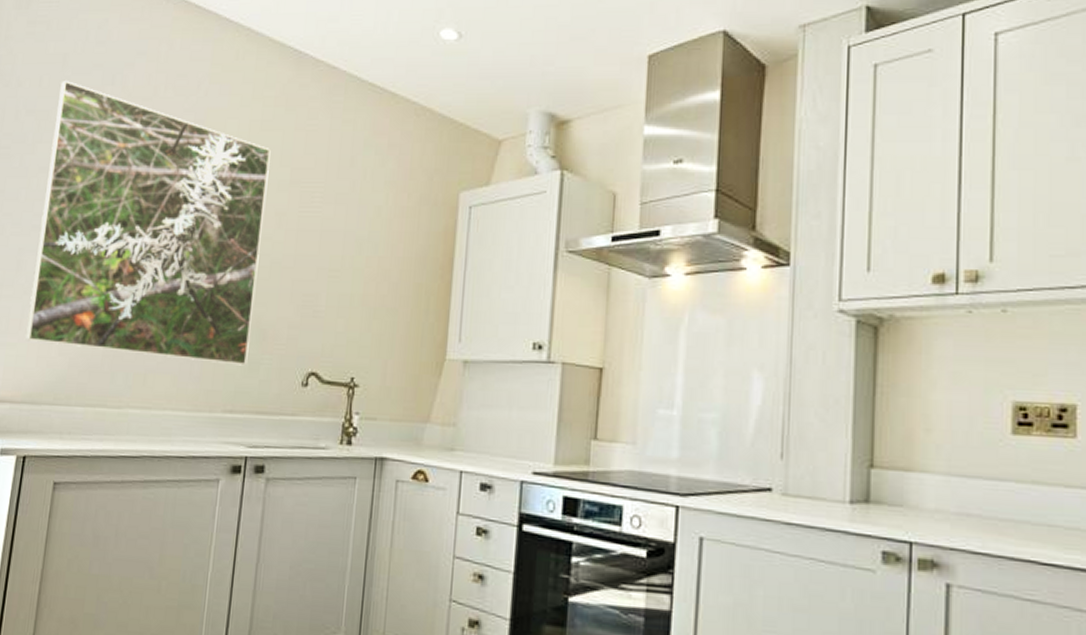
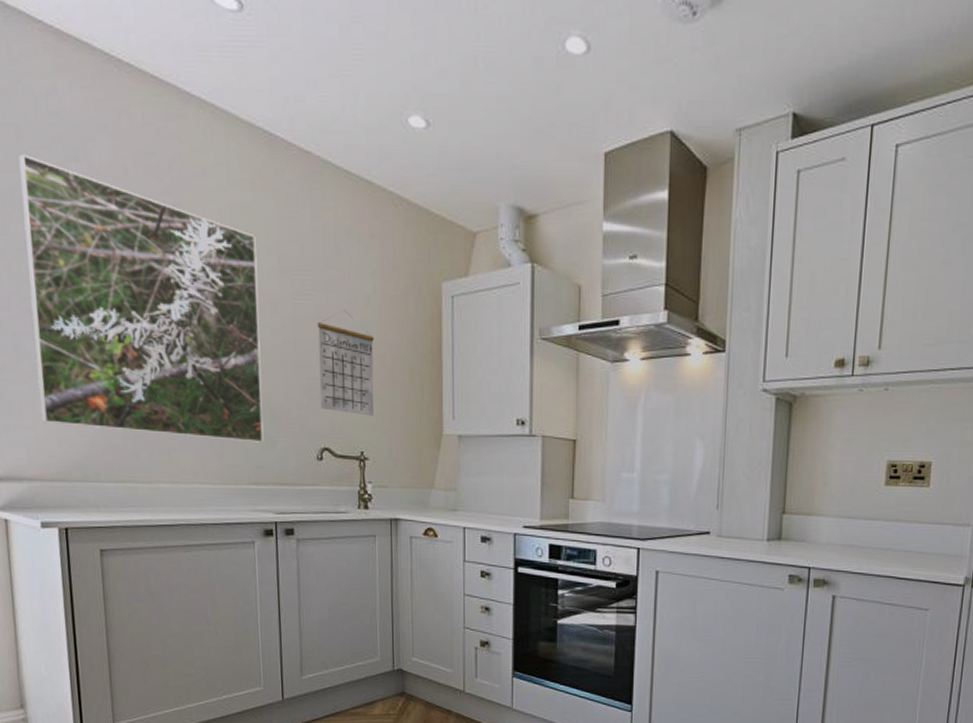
calendar: none [313,222,380,338] -> present [317,310,374,416]

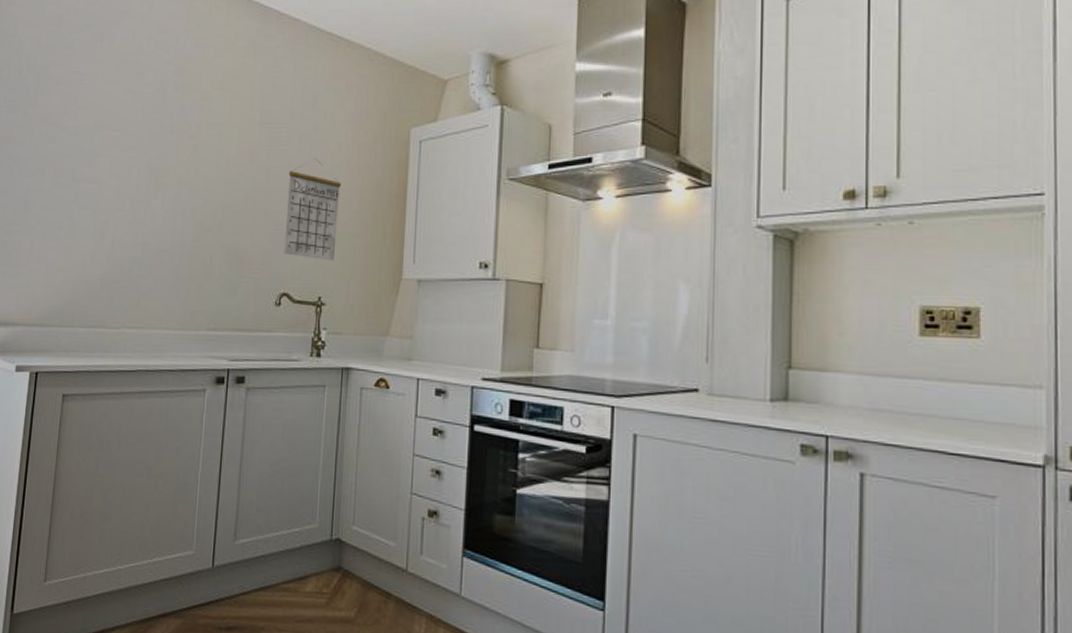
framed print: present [19,153,264,443] -> none [34,39,242,289]

